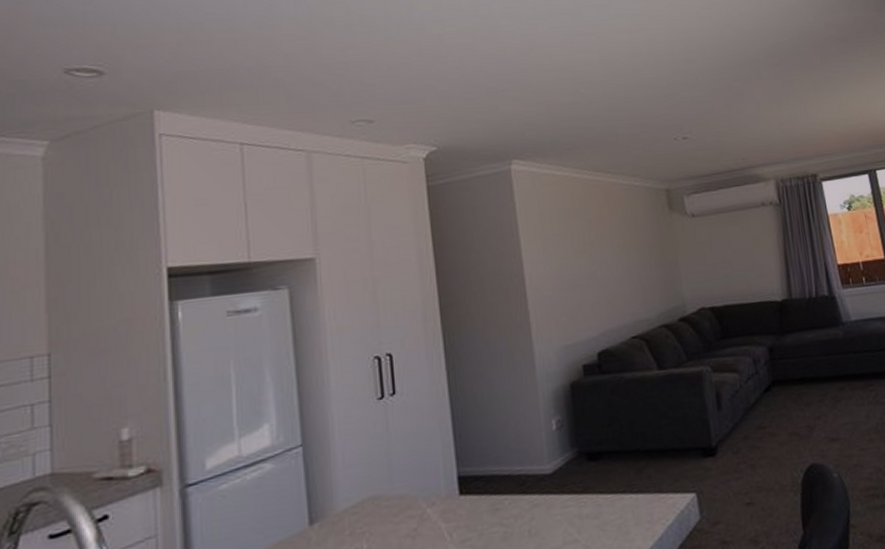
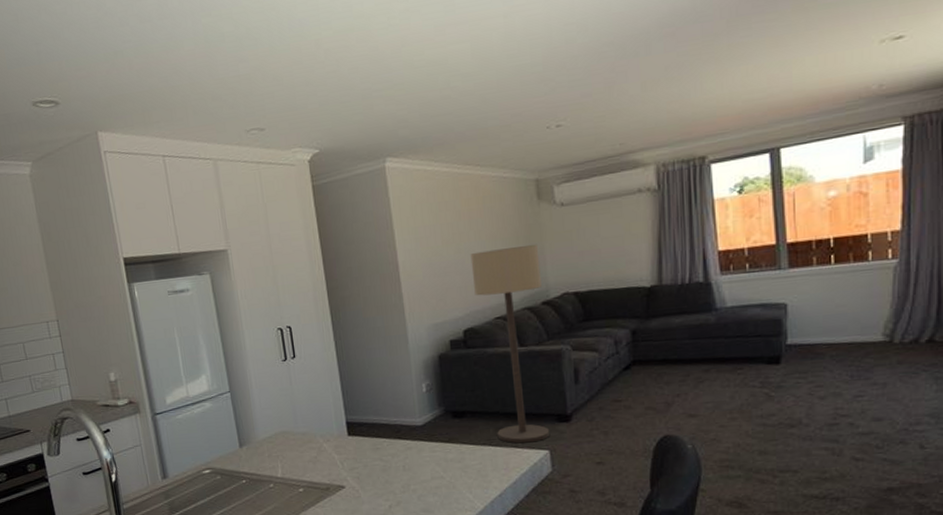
floor lamp: none [603,255,696,488] -> present [470,243,550,444]

